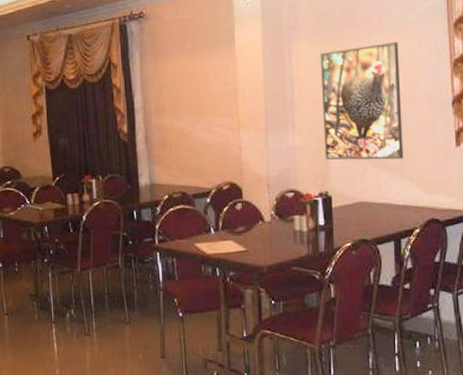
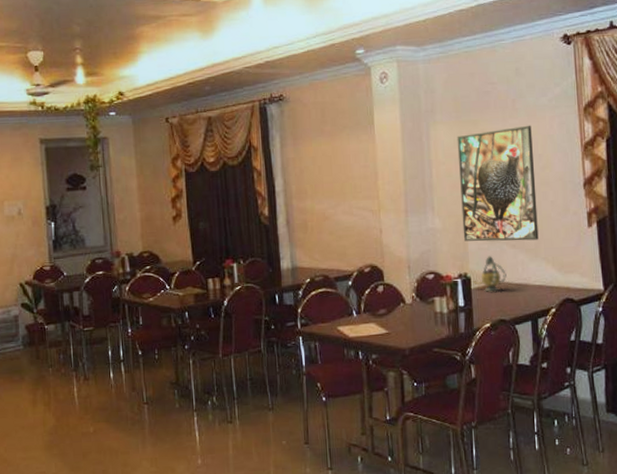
teapot: none [334,174,369,211] -> present [473,255,507,292]

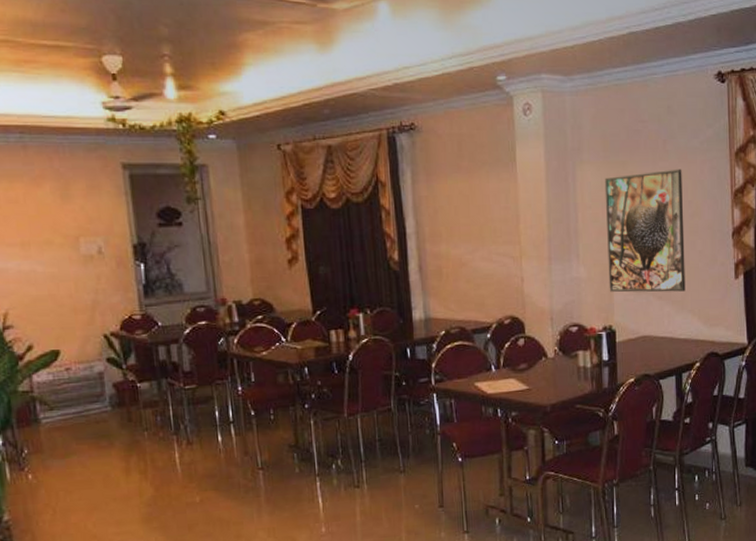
teapot: present [473,255,507,292] -> none [618,307,652,346]

